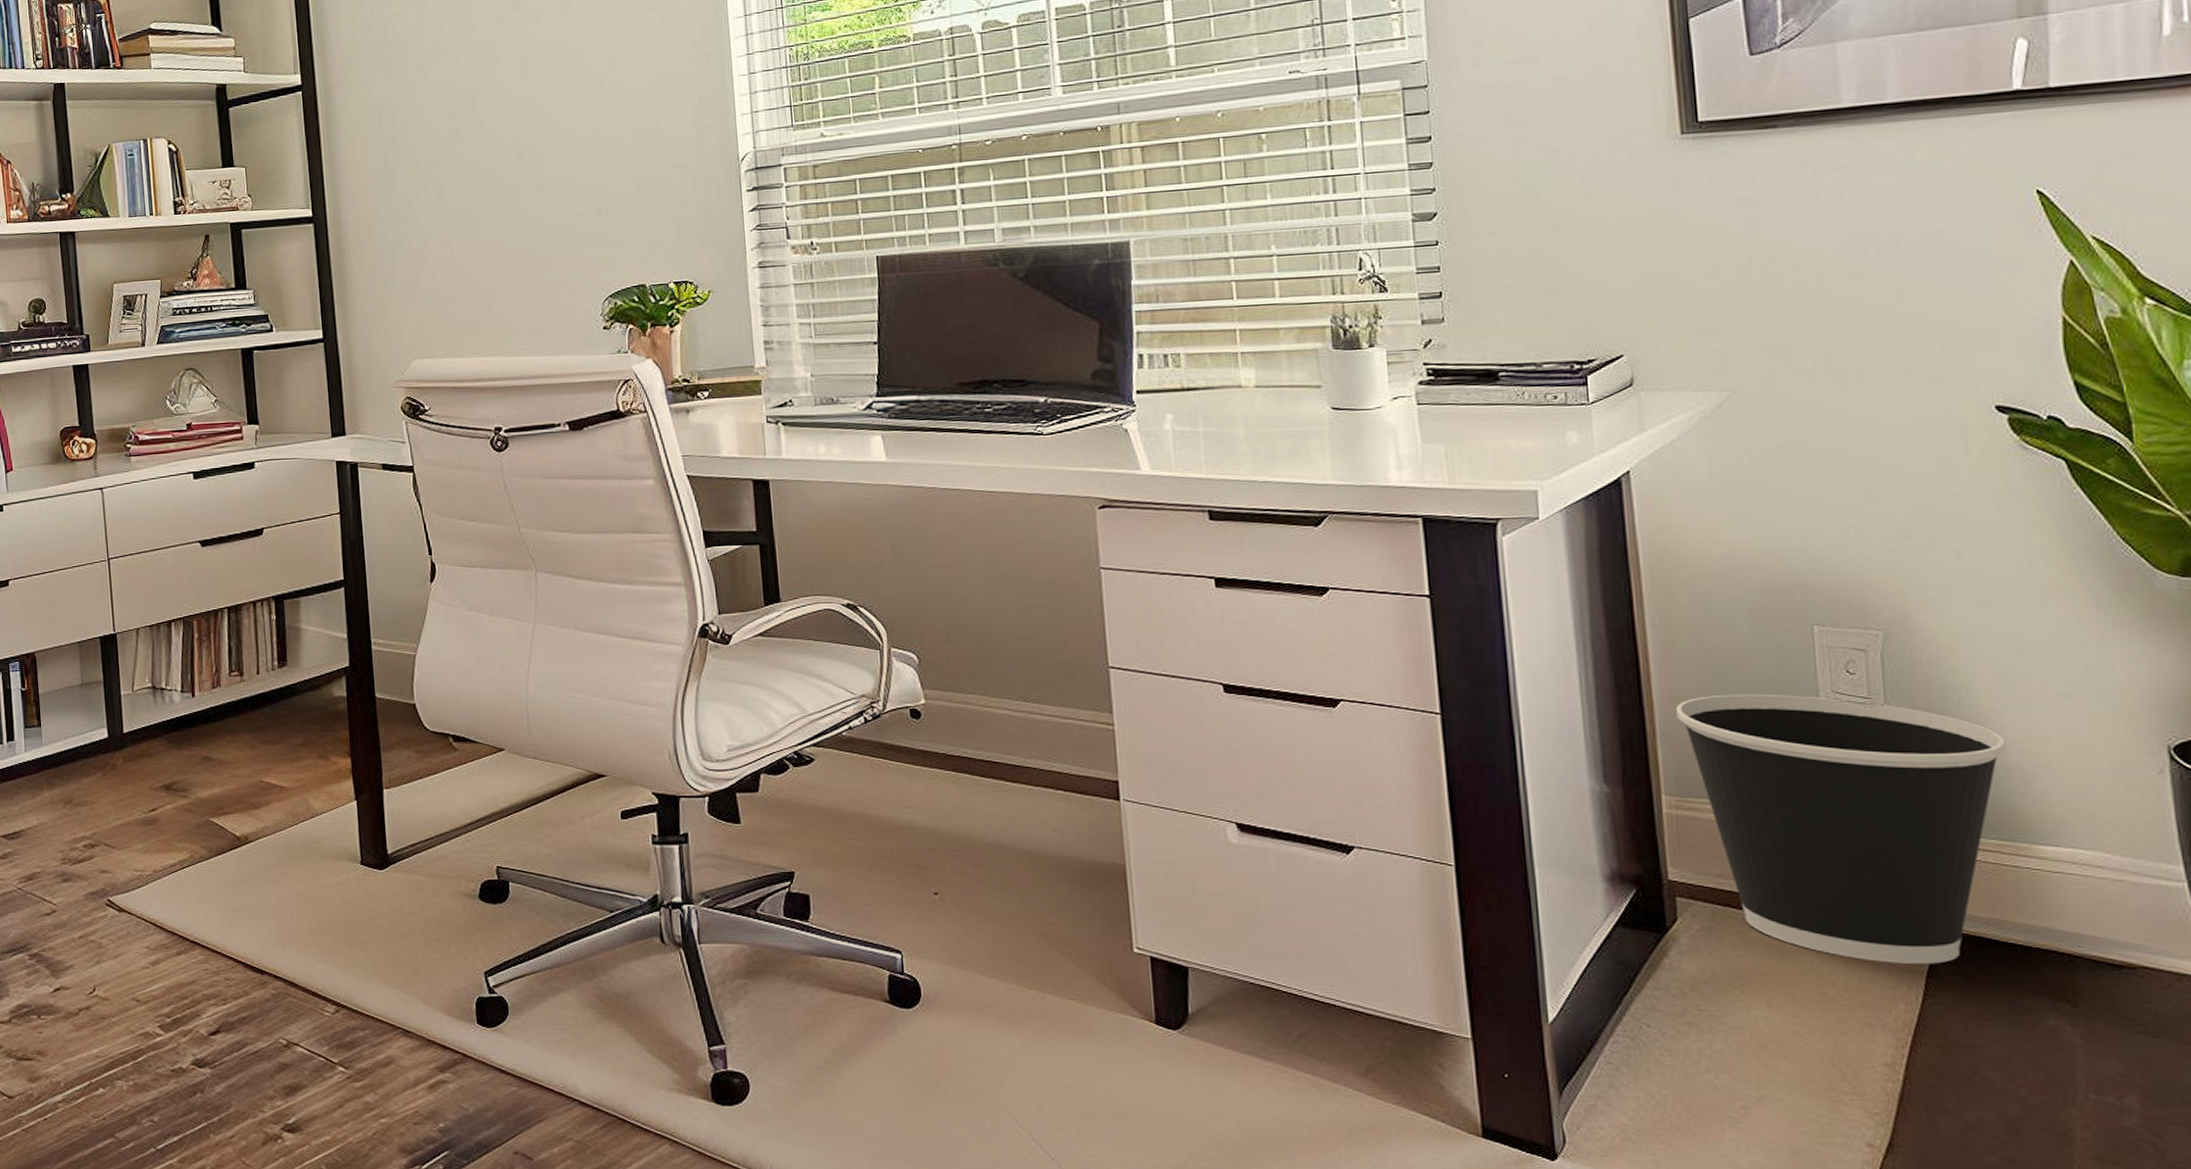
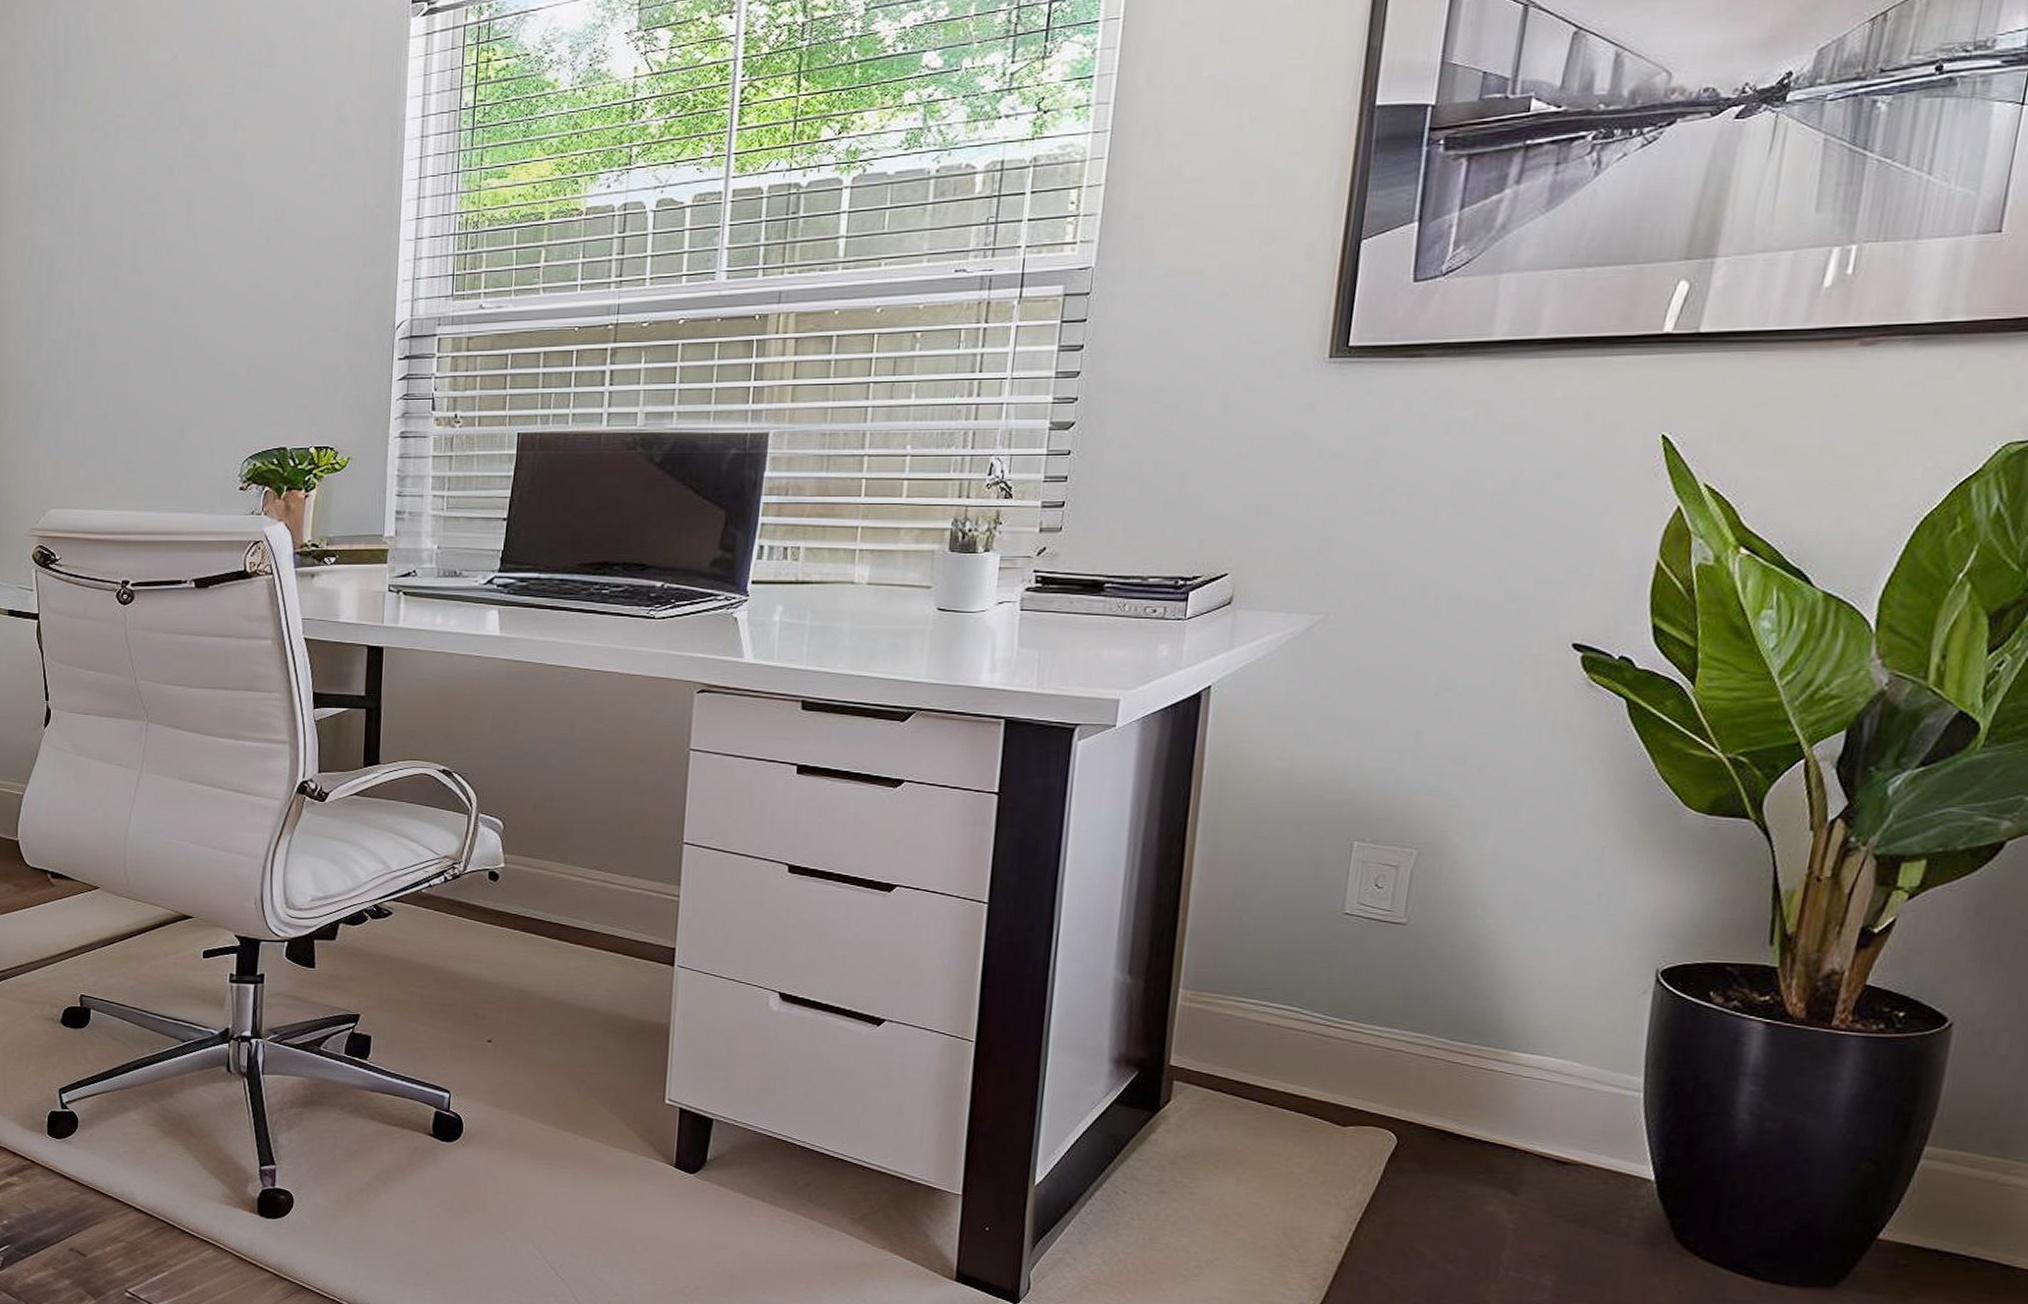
wastebasket: present [1676,694,2006,964] -> none [1208,900,1508,1152]

